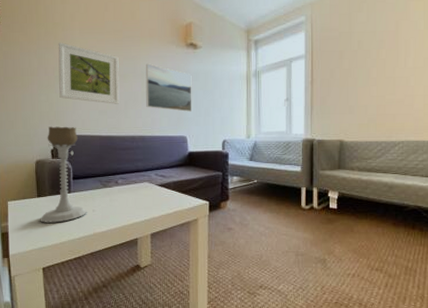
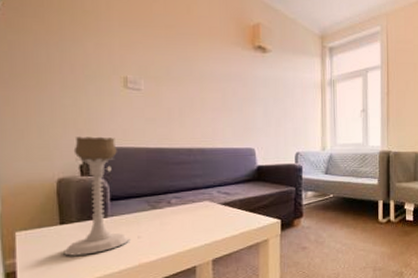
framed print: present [58,42,120,104] -> none [89,34,173,111]
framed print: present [145,63,192,112] -> none [205,66,261,121]

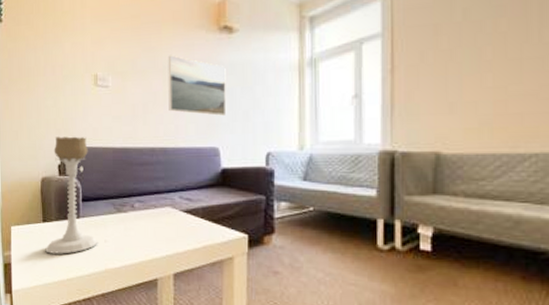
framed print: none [205,66,261,121] -> present [168,55,227,116]

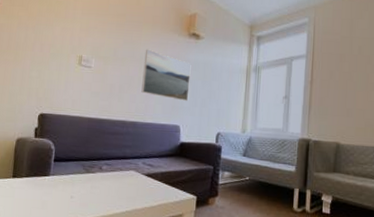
candle holder: present [45,136,98,254] -> none [11,104,66,208]

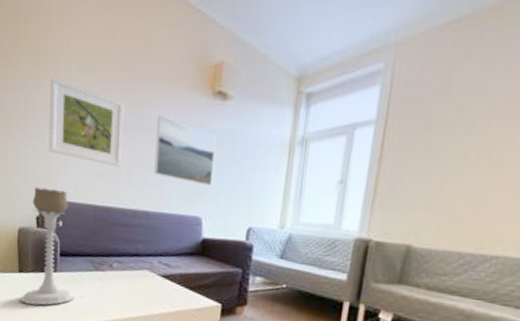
candle holder: none [11,104,66,208] -> present [21,187,75,306]
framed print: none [52,20,119,87] -> present [49,78,124,167]

